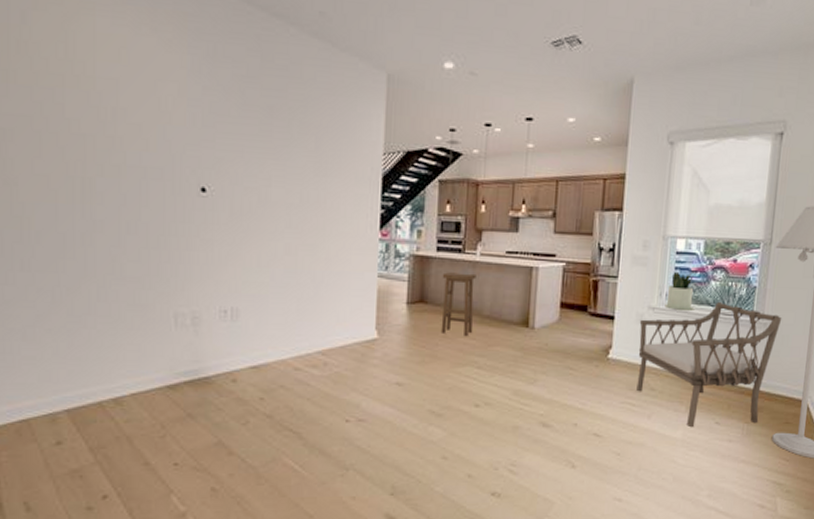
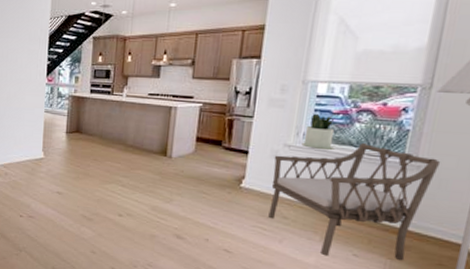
bar stool: present [440,272,476,337] -> none [92,110,122,161]

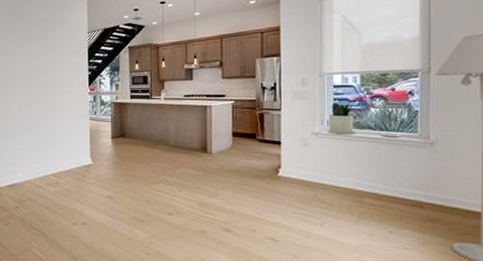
armchair: present [268,143,441,261] -> none [304,126,450,236]

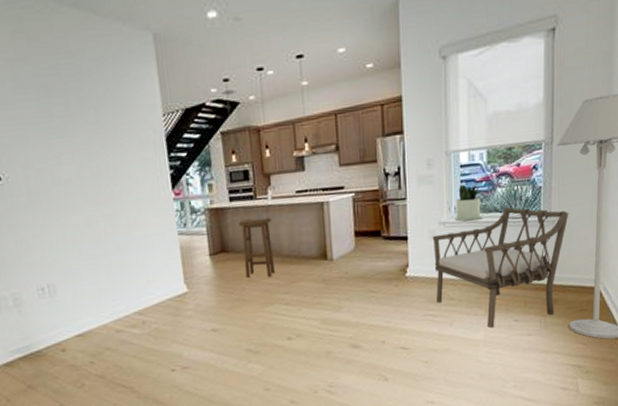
bar stool: none [136,113,163,161] -> present [238,217,276,278]
armchair: none [304,126,450,236] -> present [432,207,569,328]

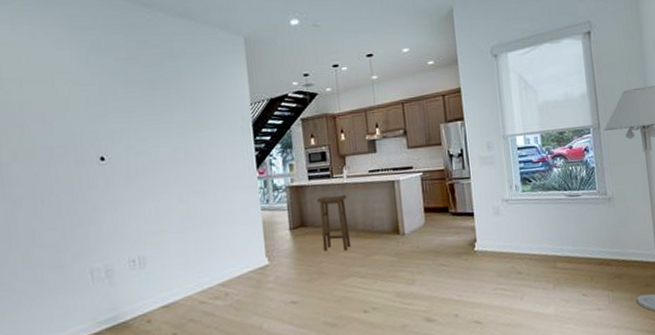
armchair: present [432,207,569,328] -> none [496,186,623,303]
planter: present [454,182,483,223] -> none [516,163,542,200]

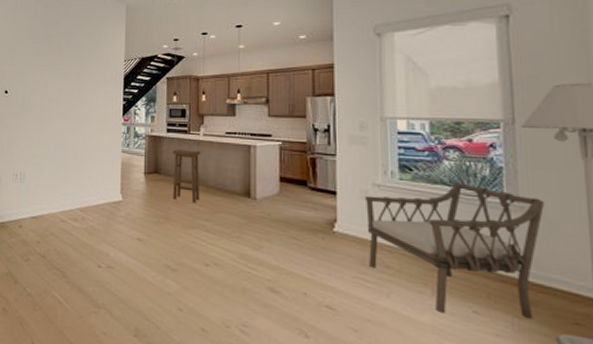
armchair: none [496,186,623,303] -> present [364,182,545,320]

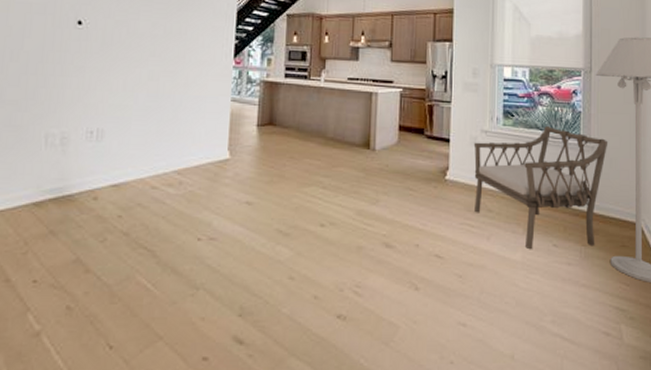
bar stool: present [172,149,201,204] -> none [288,97,321,158]

